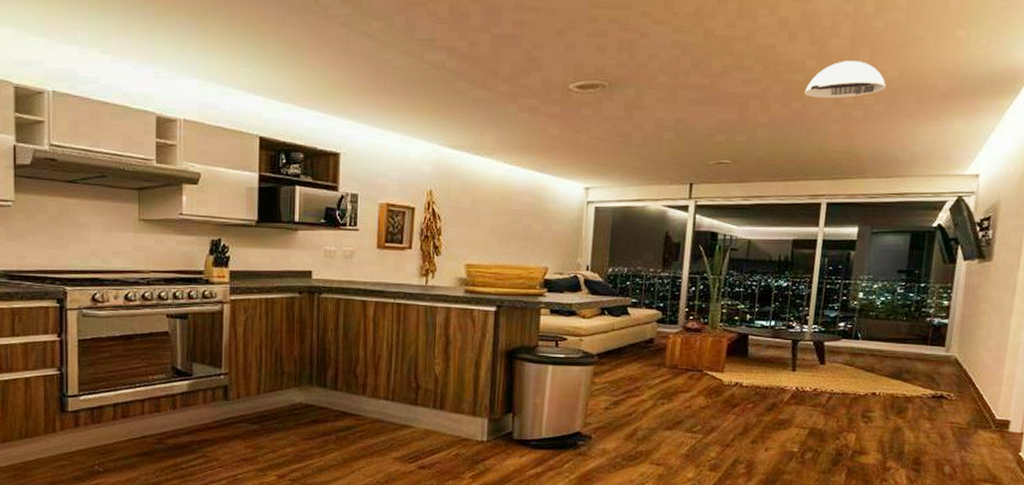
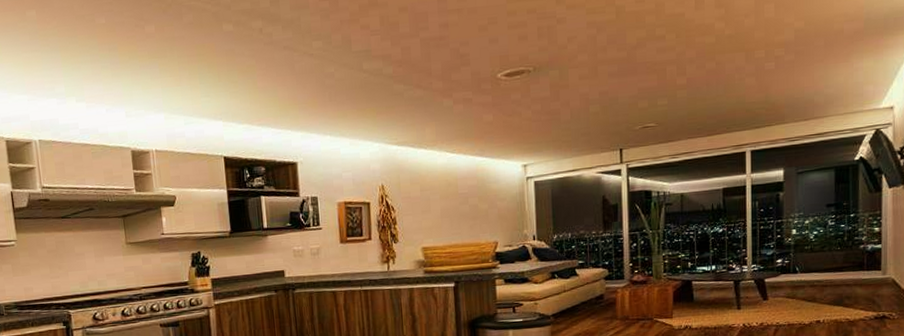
ceiling lamp: present [804,60,886,99] -> none [717,17,793,57]

